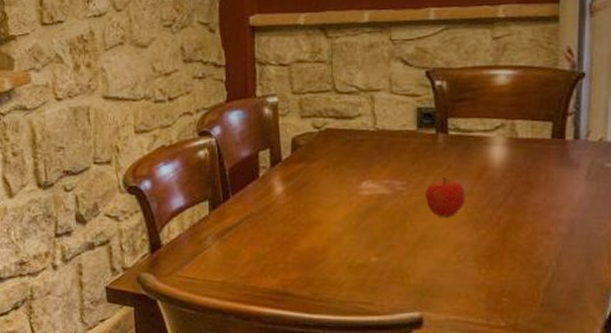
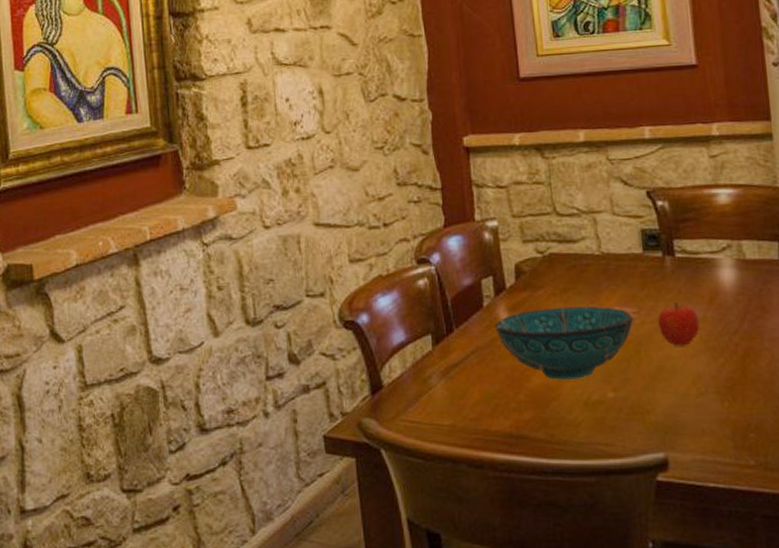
decorative bowl: none [268,178,403,246] -> present [494,306,634,381]

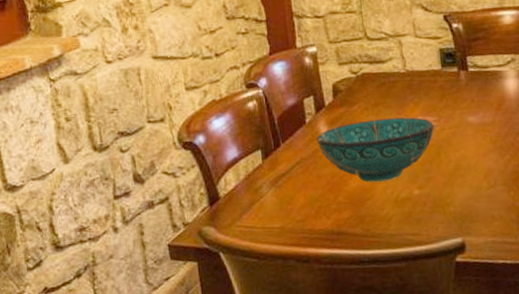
fruit: present [658,301,700,347] -> none [455,109,490,148]

